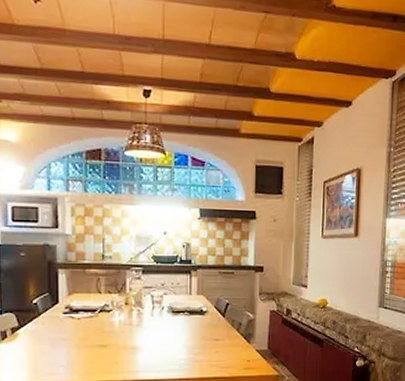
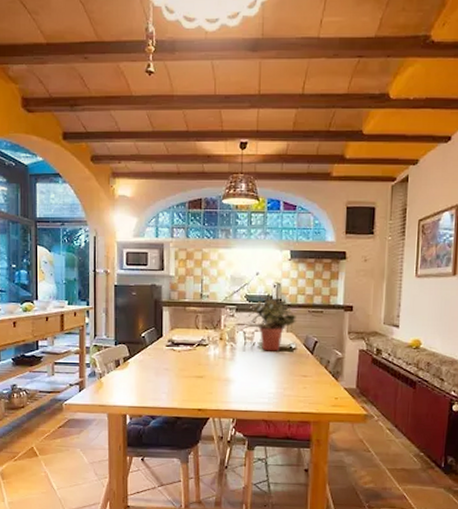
potted plant: none [152,256,208,315] -> present [245,295,298,352]

